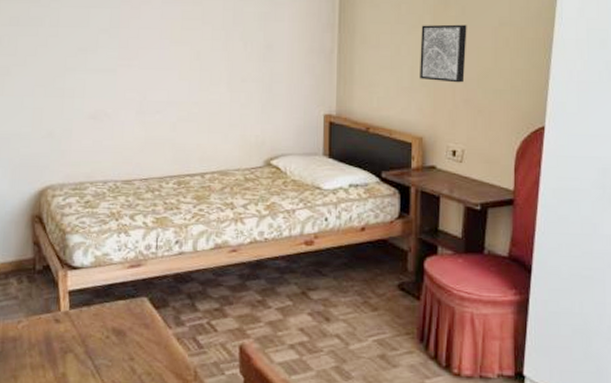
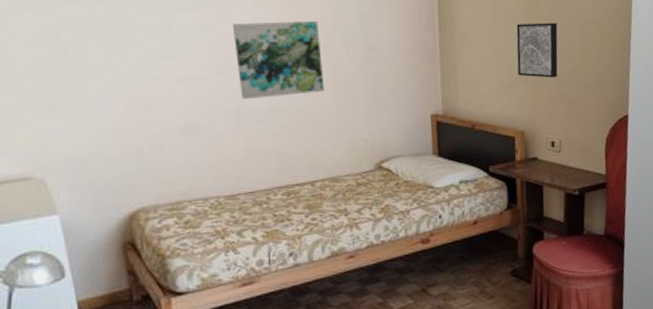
wall art: none [141,19,221,91] -> present [232,21,325,100]

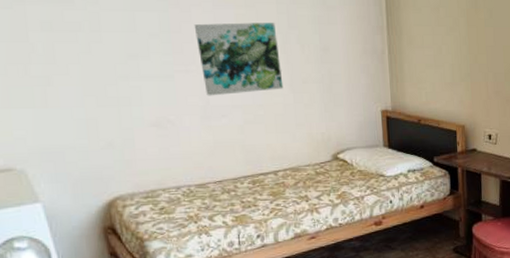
wall art: present [516,23,558,78] -> none [457,26,495,77]

